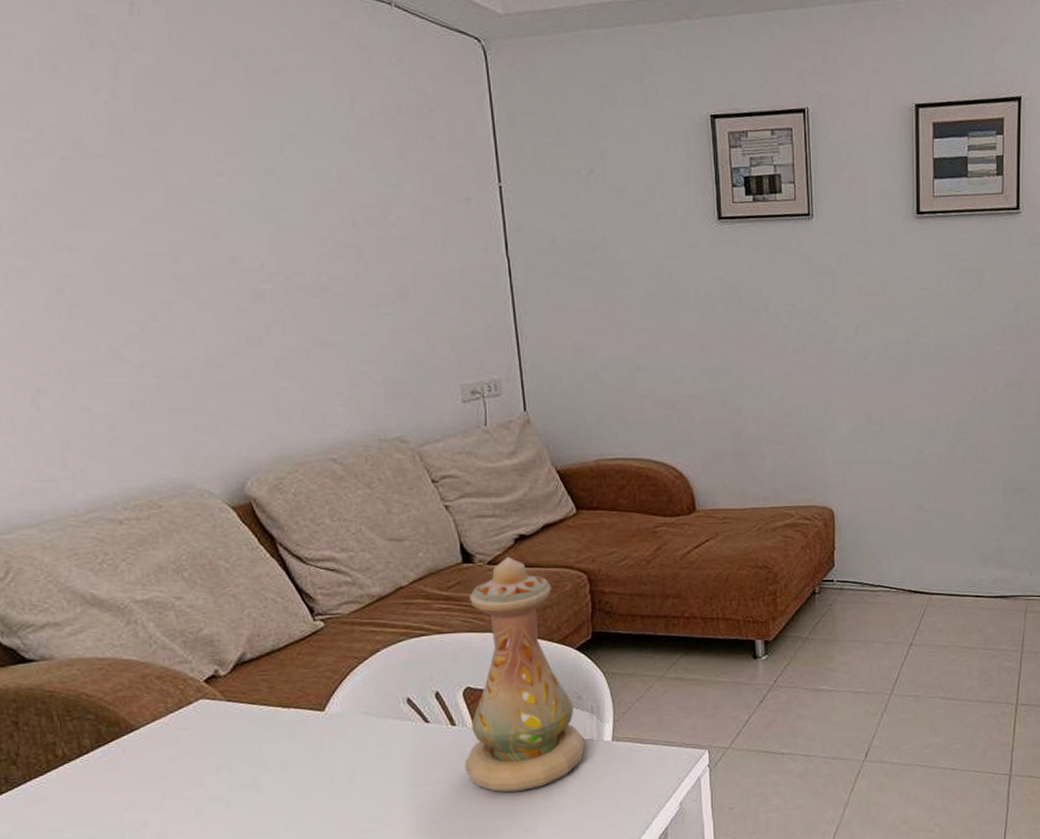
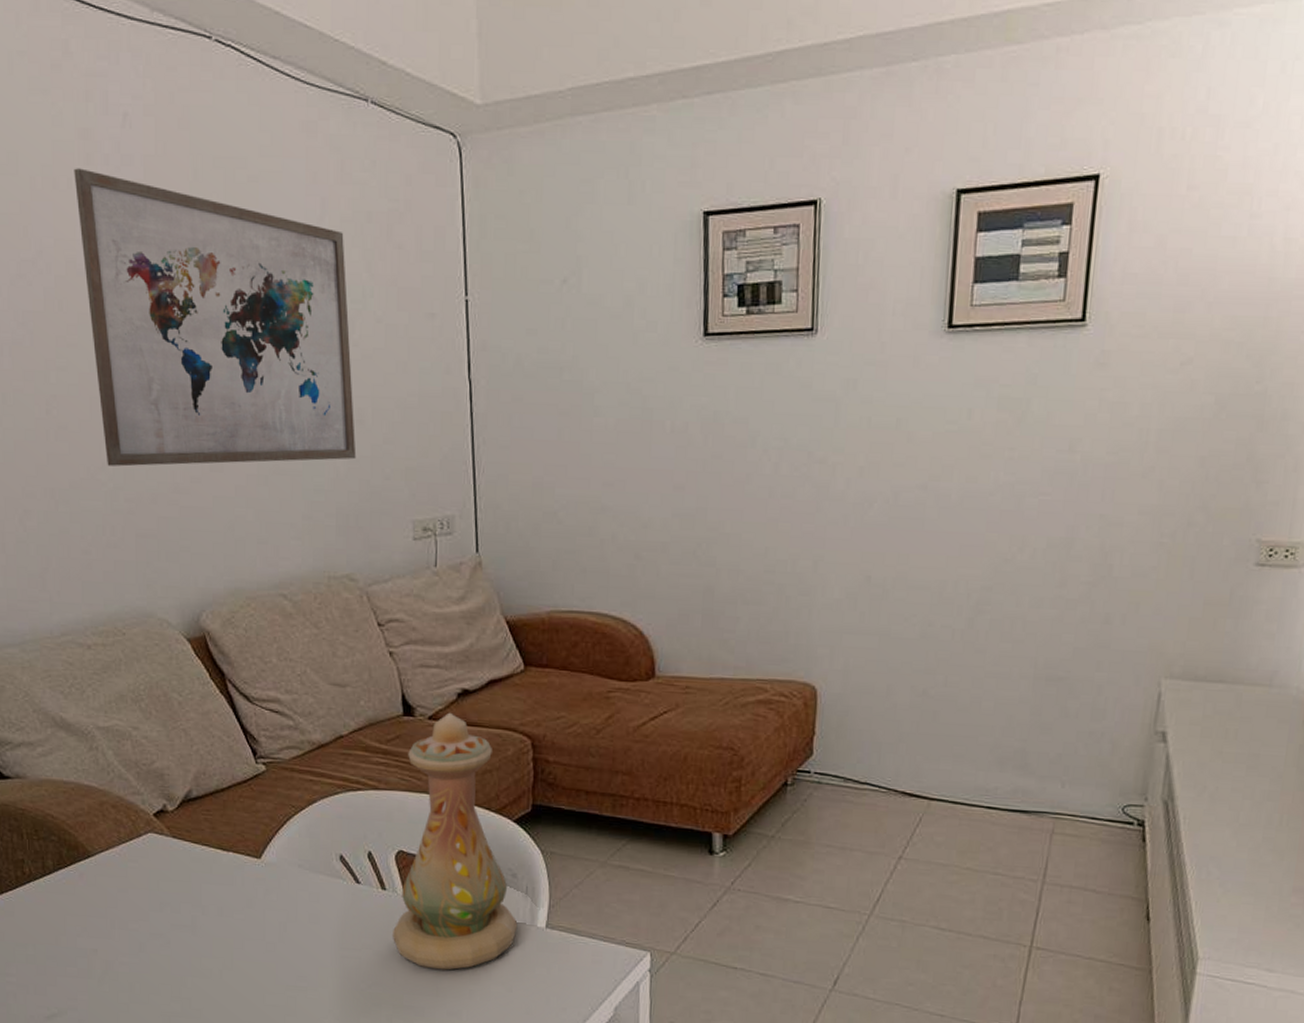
wall art: none [76,52,401,343] -> present [74,168,357,467]

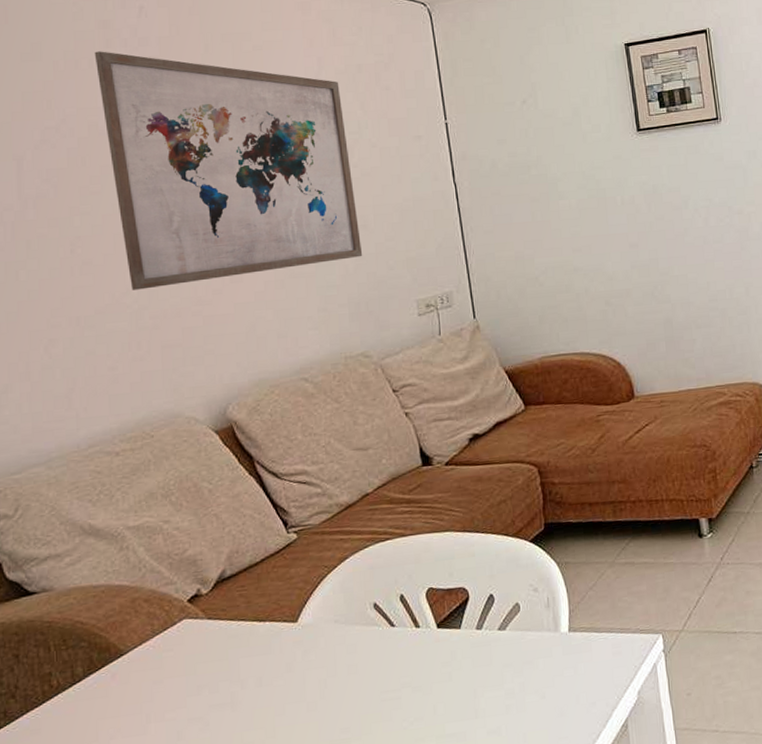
vase: present [391,712,518,970] -> none [428,456,544,694]

